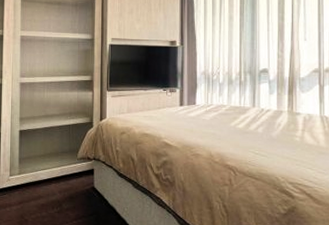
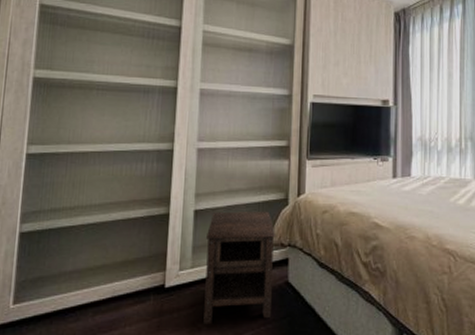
nightstand: none [29,132,83,218] -> present [203,211,275,325]

